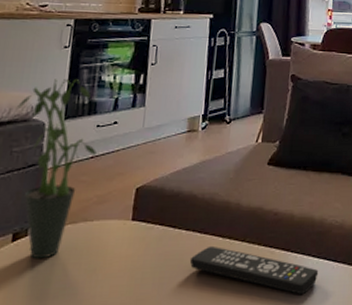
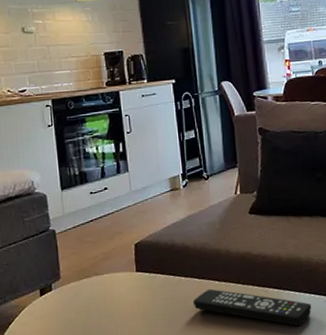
potted plant: present [17,79,96,259] -> none [20,154,95,309]

